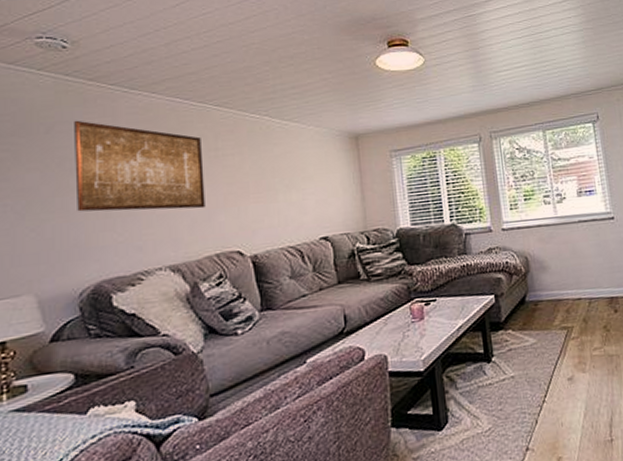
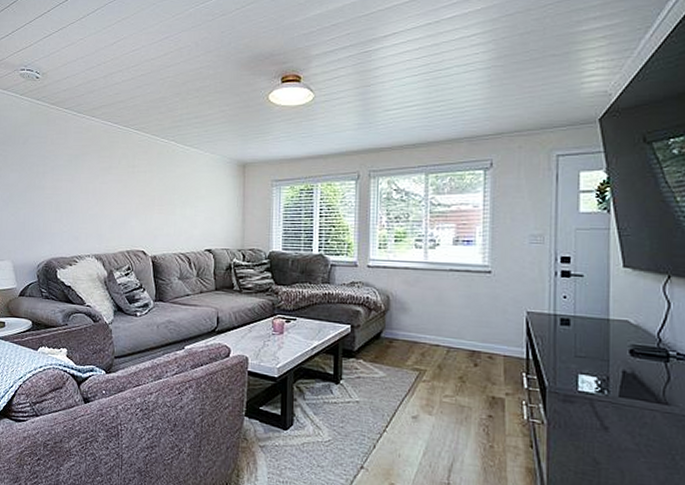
wall art: present [74,120,205,212] -> none [39,135,124,213]

